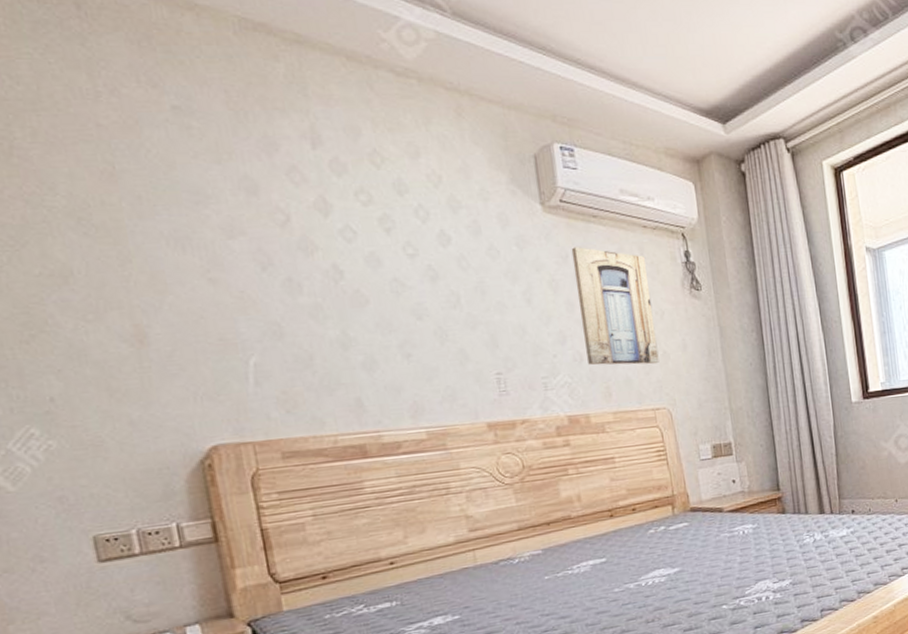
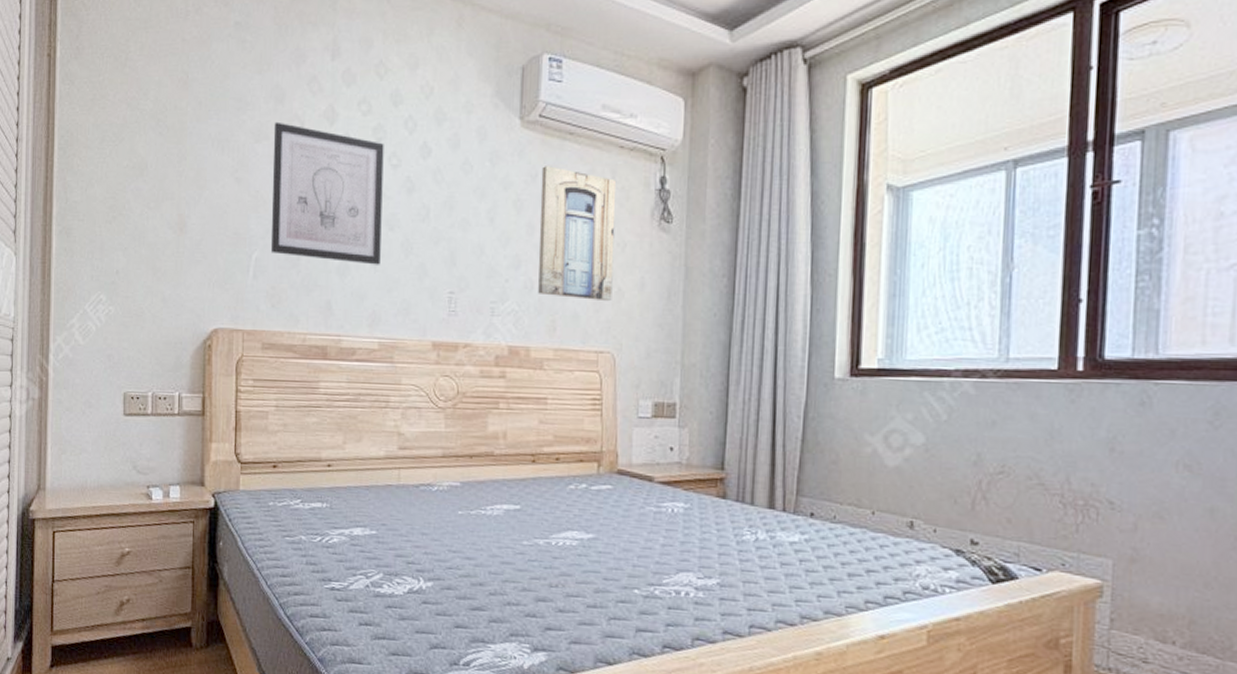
wall art: none [249,215,413,357] -> present [270,121,384,265]

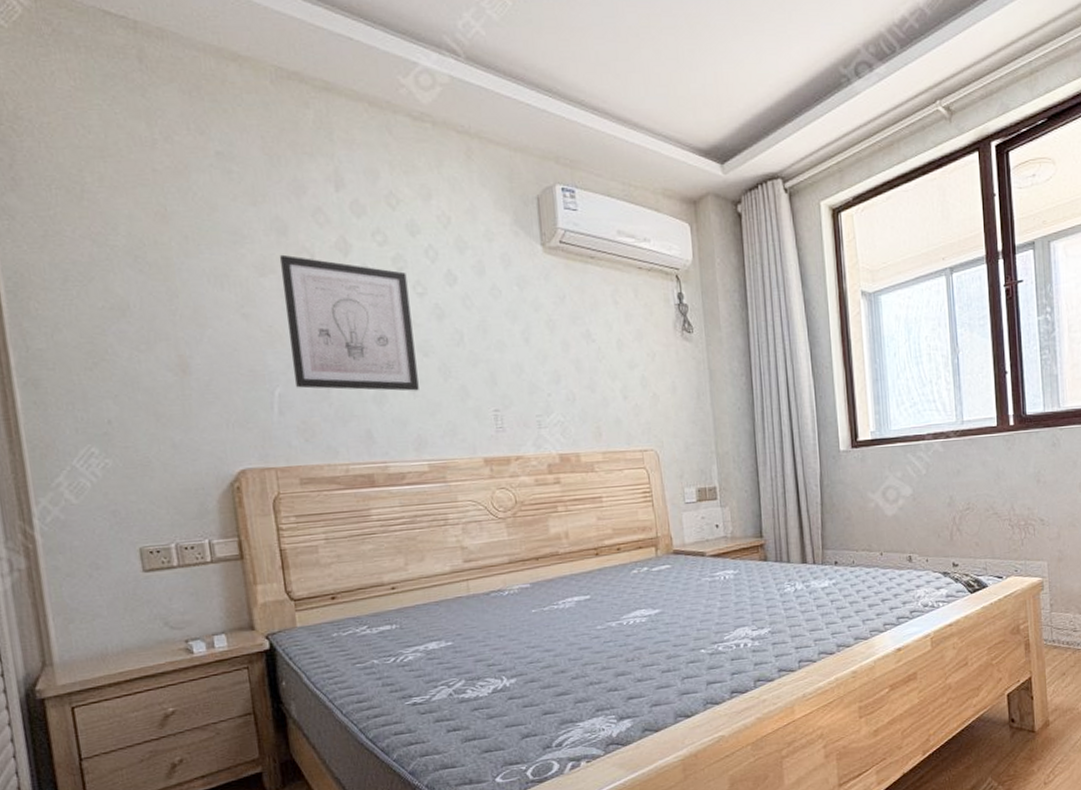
wall art: present [538,166,617,302] -> none [568,288,649,406]

